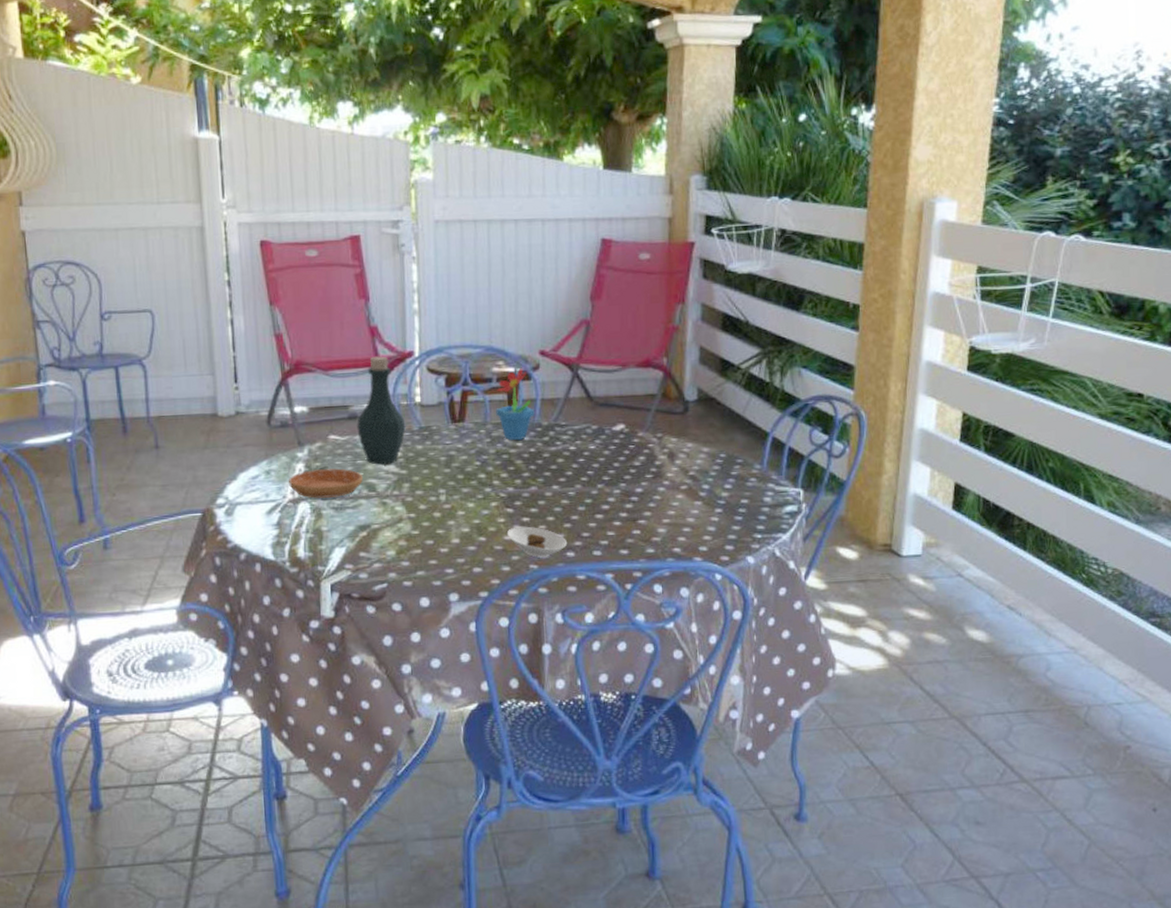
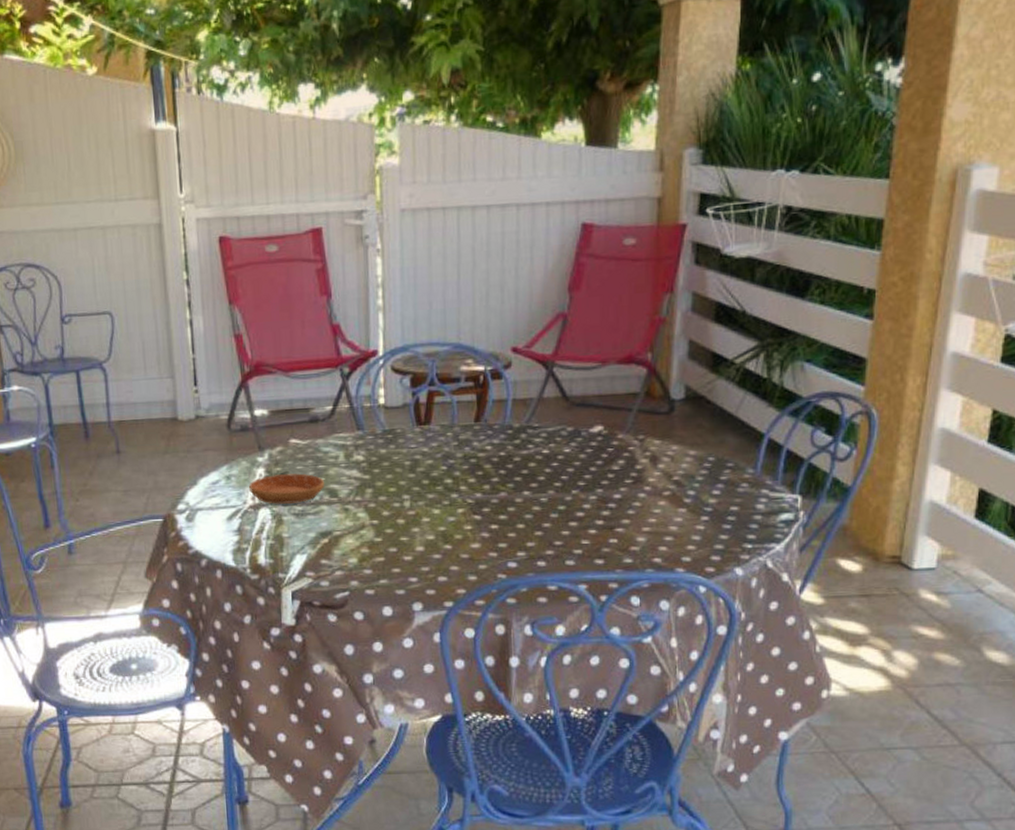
bottle: present [357,356,406,466] -> none [318,356,369,471]
potted flower: present [496,367,535,441] -> none [464,365,505,444]
saucer: present [506,526,568,558] -> none [473,534,539,567]

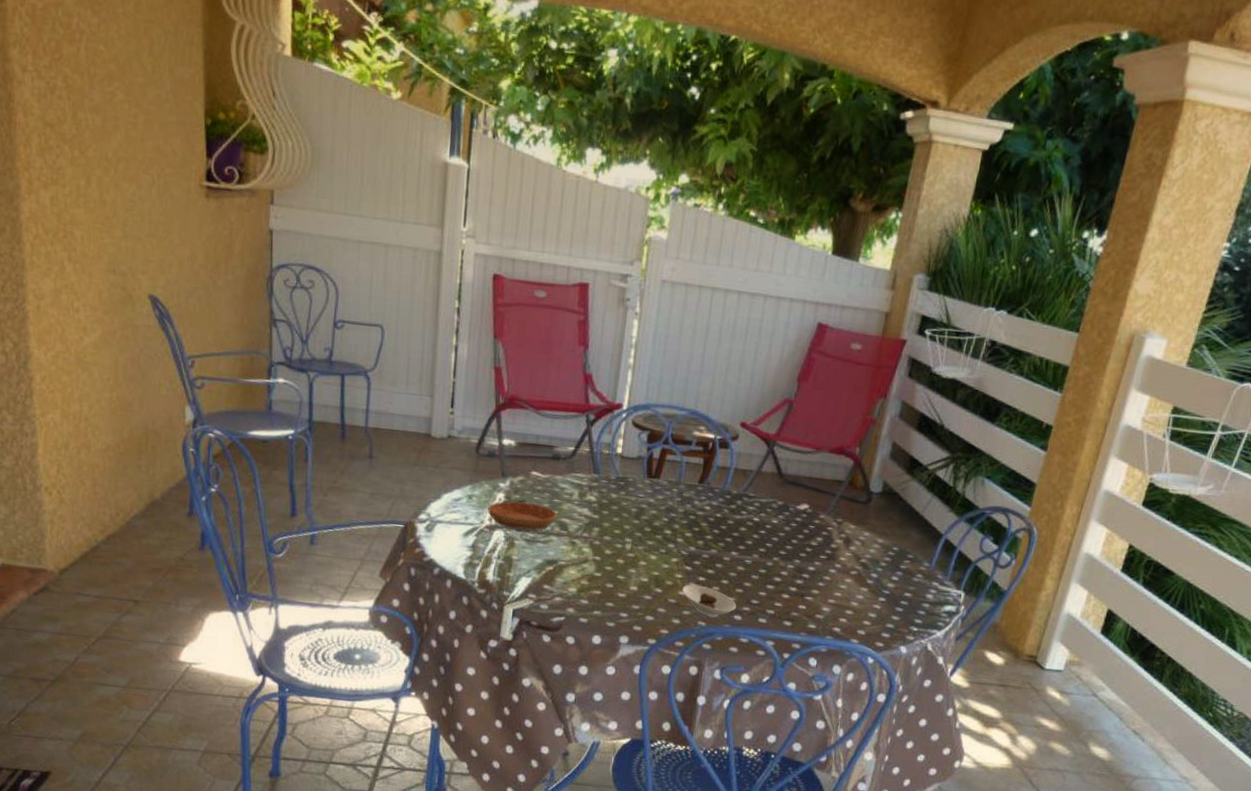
saucer: none [473,534,539,567] -> present [682,584,737,617]

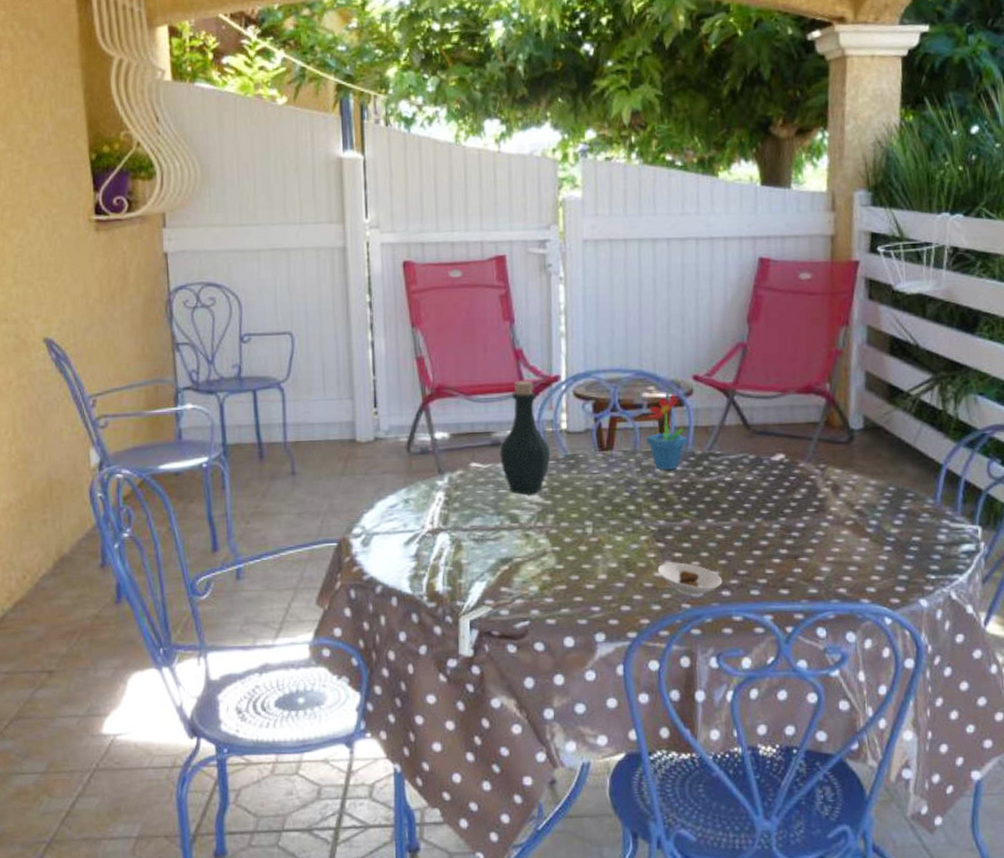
saucer: present [488,501,557,531] -> none [428,498,505,529]
bottle: none [558,403,604,508] -> present [499,380,551,496]
potted flower: none [690,435,727,505] -> present [646,392,688,471]

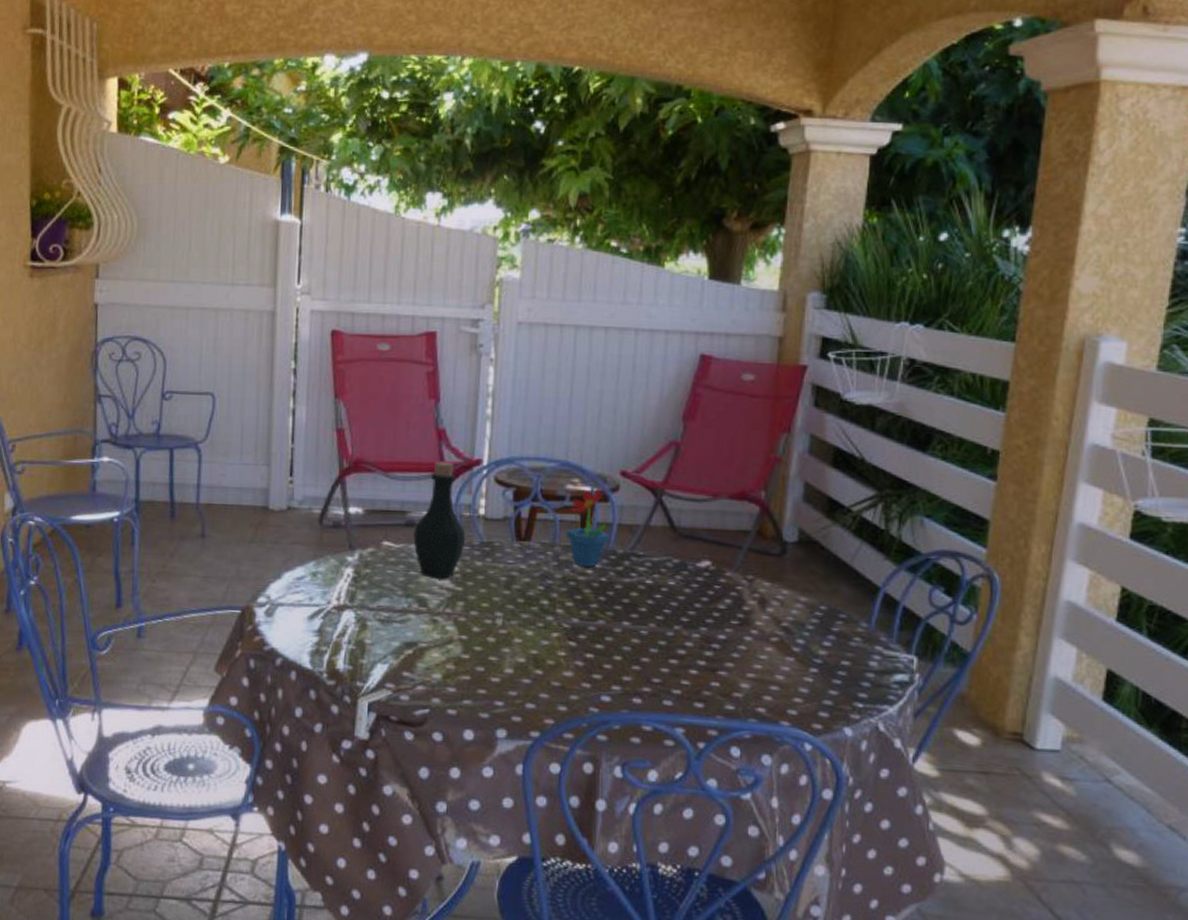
saucer: present [657,562,723,596] -> none [566,663,635,701]

